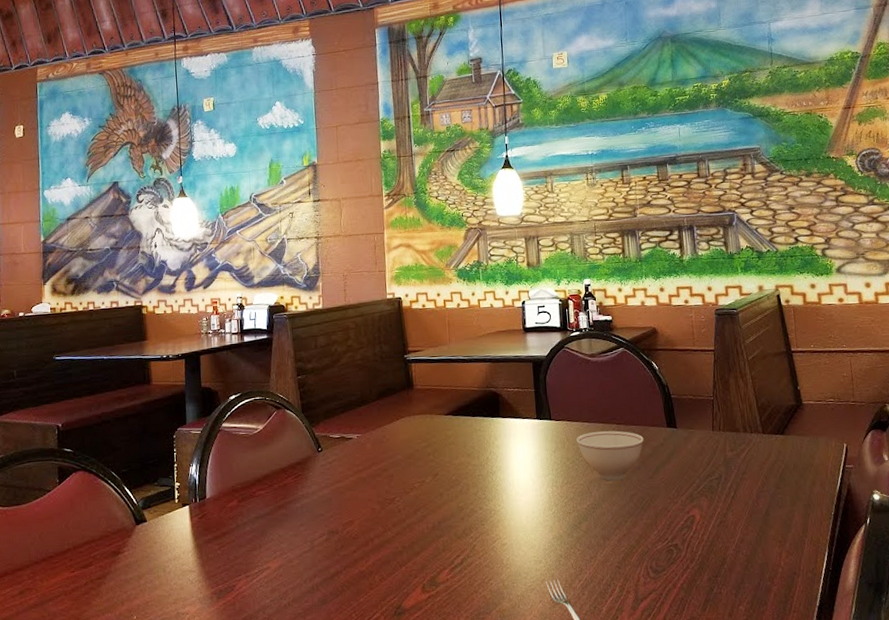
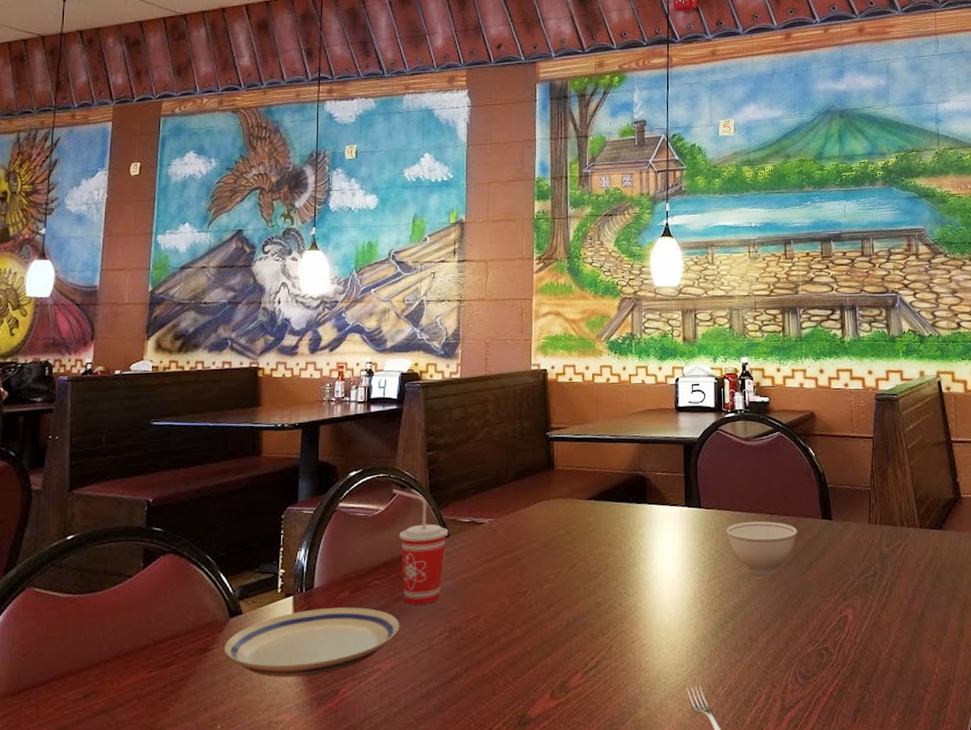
plate: none [133,514,284,576] -> present [223,607,400,678]
beverage cup: none [268,410,321,512] -> present [392,489,449,605]

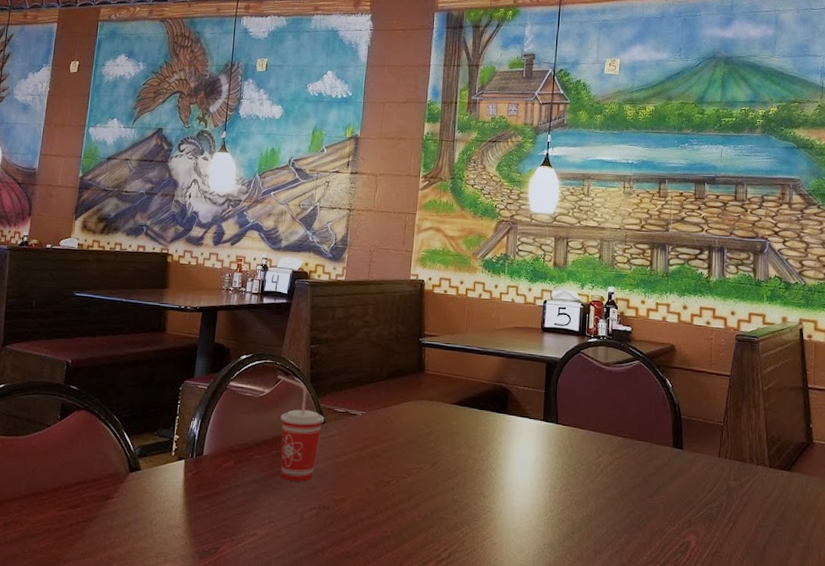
plate: present [223,607,400,678] -> none [123,473,276,532]
bowl: present [727,521,797,577] -> none [580,442,648,495]

